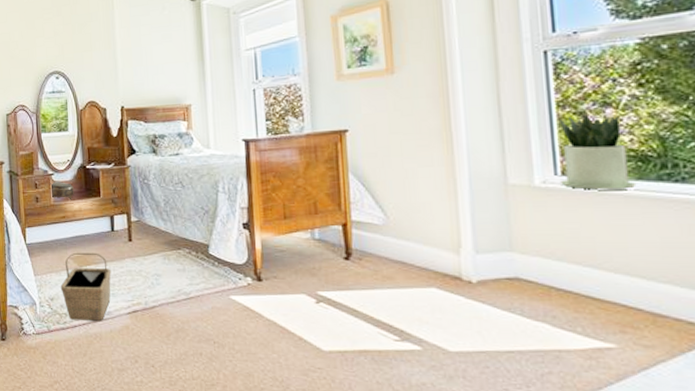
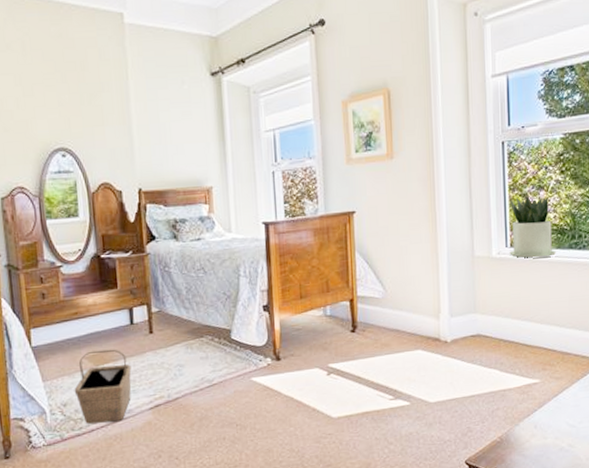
jewelry box: present [49,182,74,201] -> none [57,274,88,295]

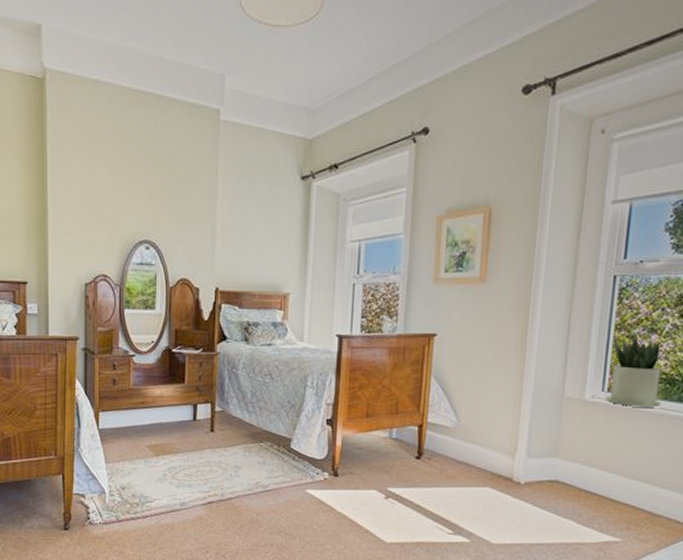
basket: present [74,349,132,424] -> none [133,440,190,511]

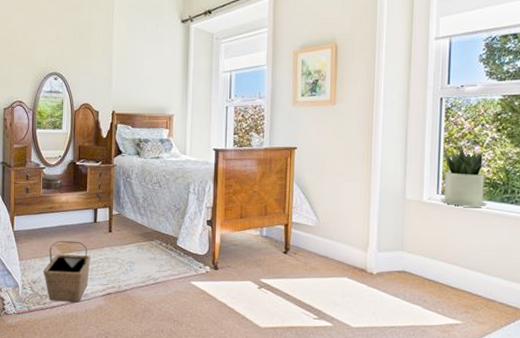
jewelry box: none [129,364,156,385] -> present [40,175,63,193]
basket: none [133,440,190,511] -> present [43,240,91,302]

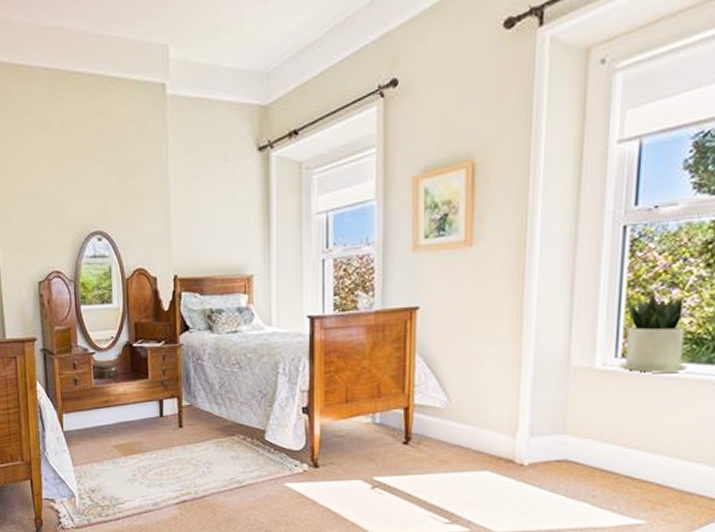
basket: present [43,240,91,302] -> none [102,440,159,512]

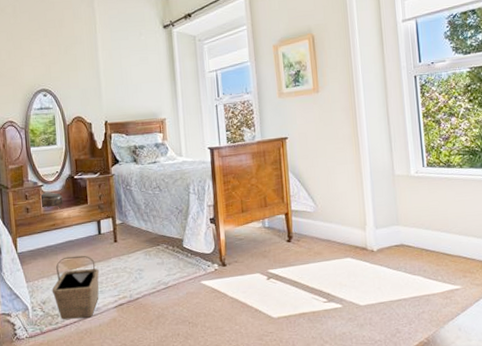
basket: none [102,440,159,512] -> present [52,255,99,320]
planter: present [619,295,689,373] -> none [424,122,470,177]

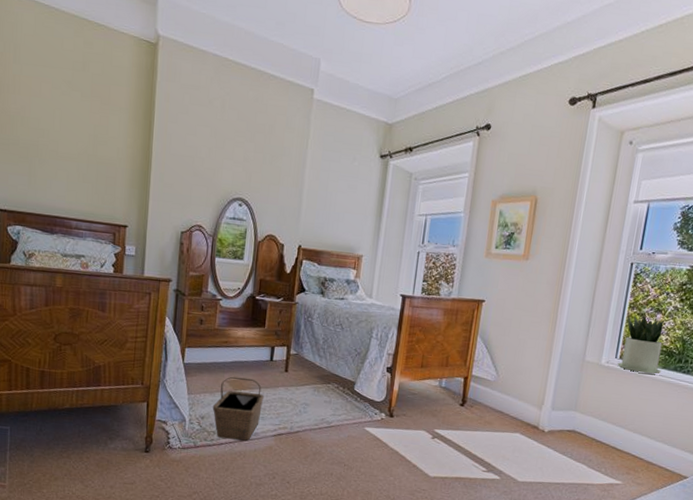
jewelry box: present [39,192,63,209] -> none [216,307,240,327]
planter: none [424,122,470,177] -> present [617,316,664,375]

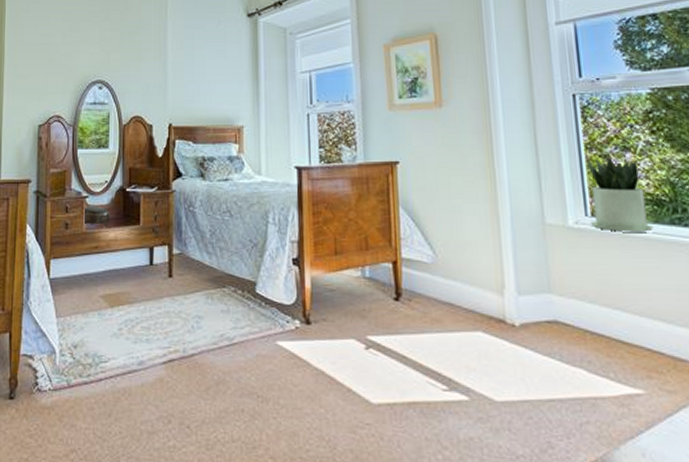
basket: present [212,376,264,441] -> none [86,289,147,373]
jewelry box: none [216,307,240,327] -> present [82,206,110,228]

